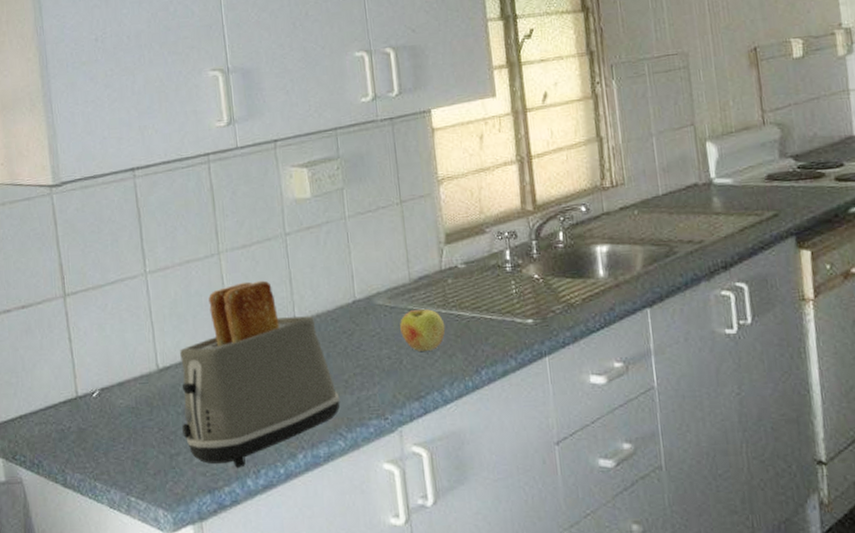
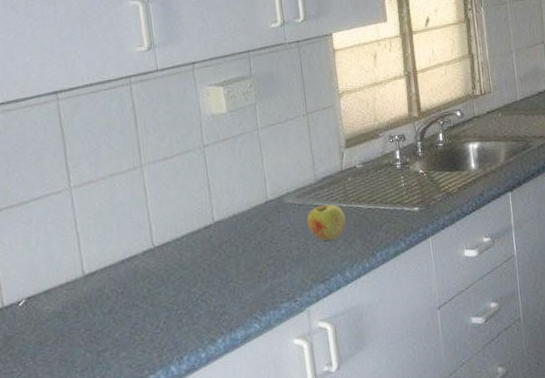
toaster: present [180,280,341,468] -> none [105,188,256,357]

